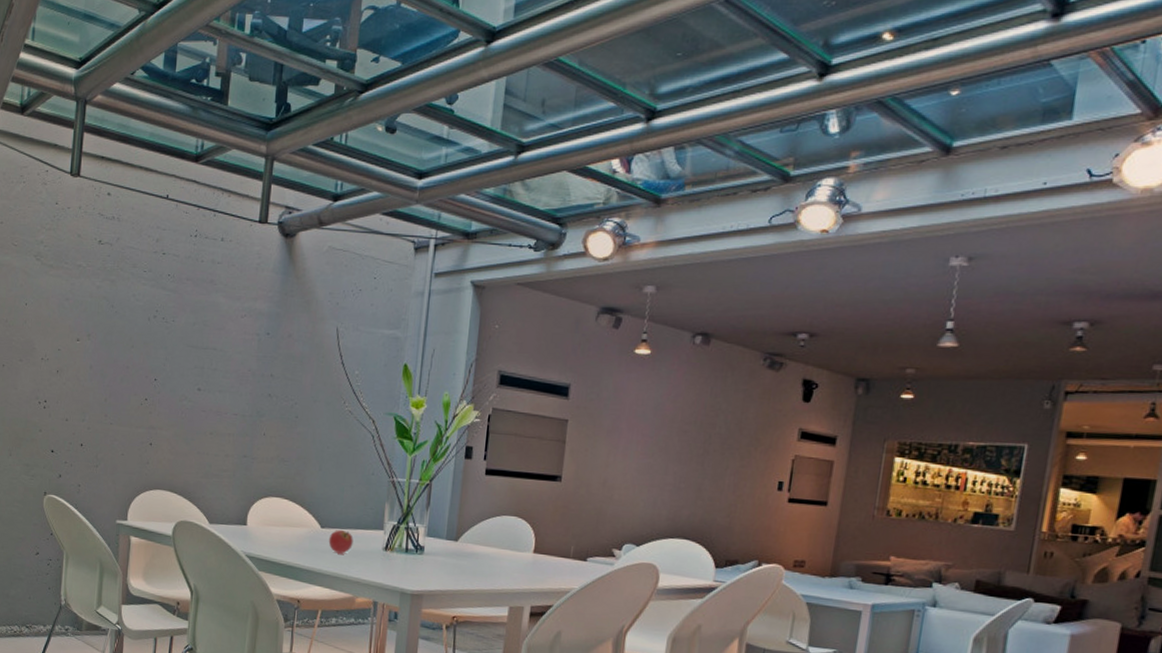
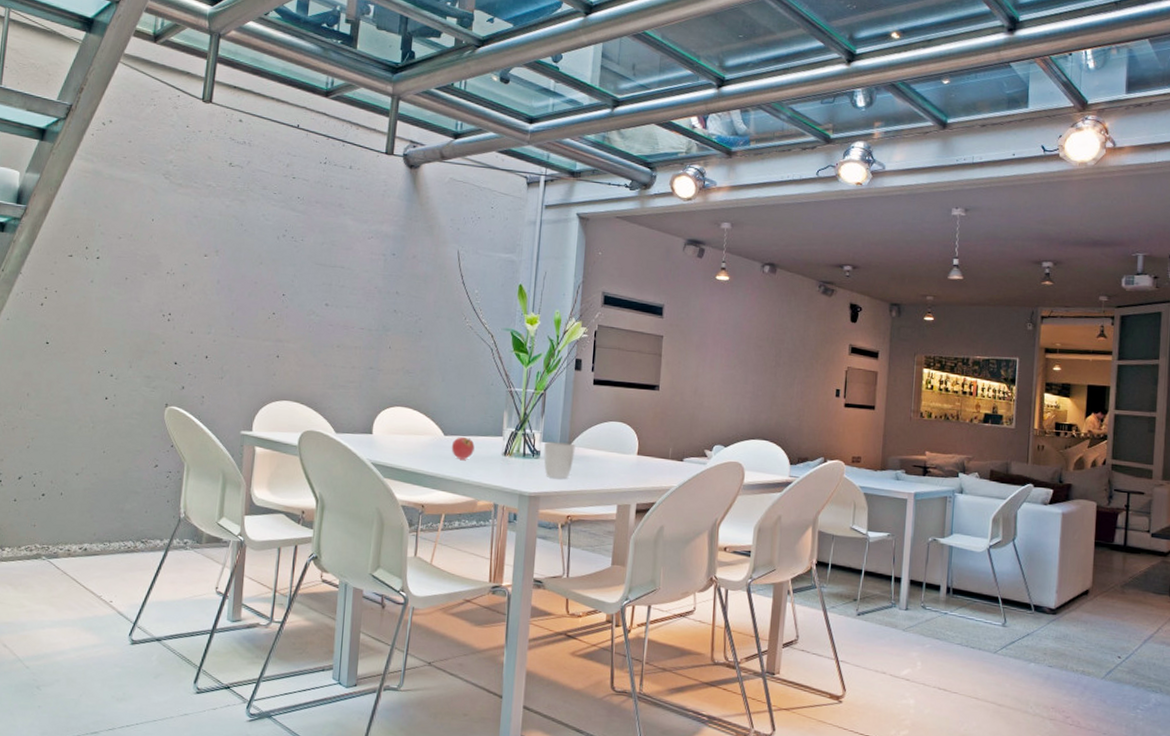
cup: none [427,536,463,578] -> present [543,441,575,479]

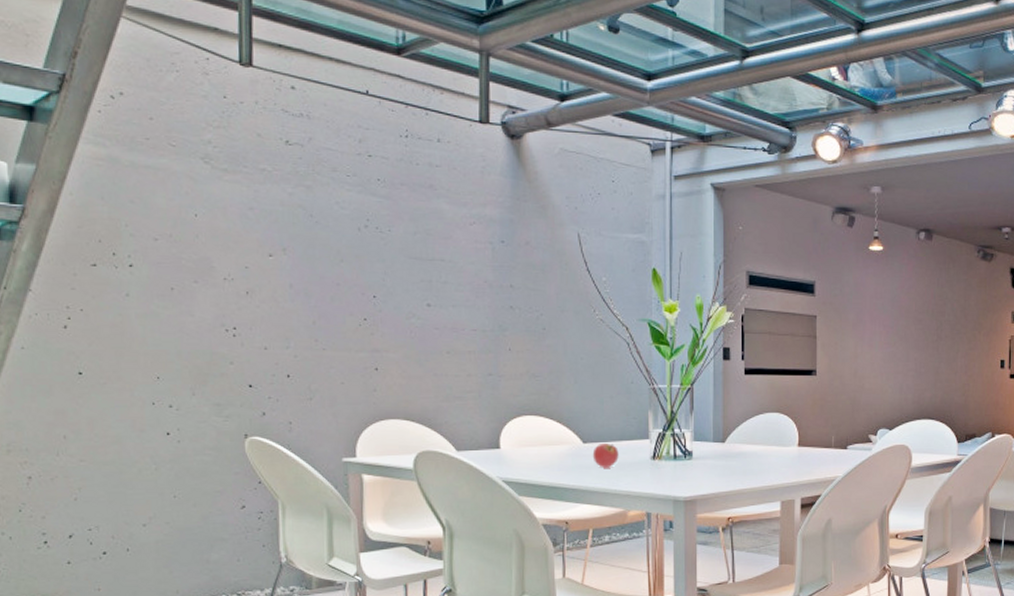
cup: present [543,441,575,479] -> none [695,440,730,480]

